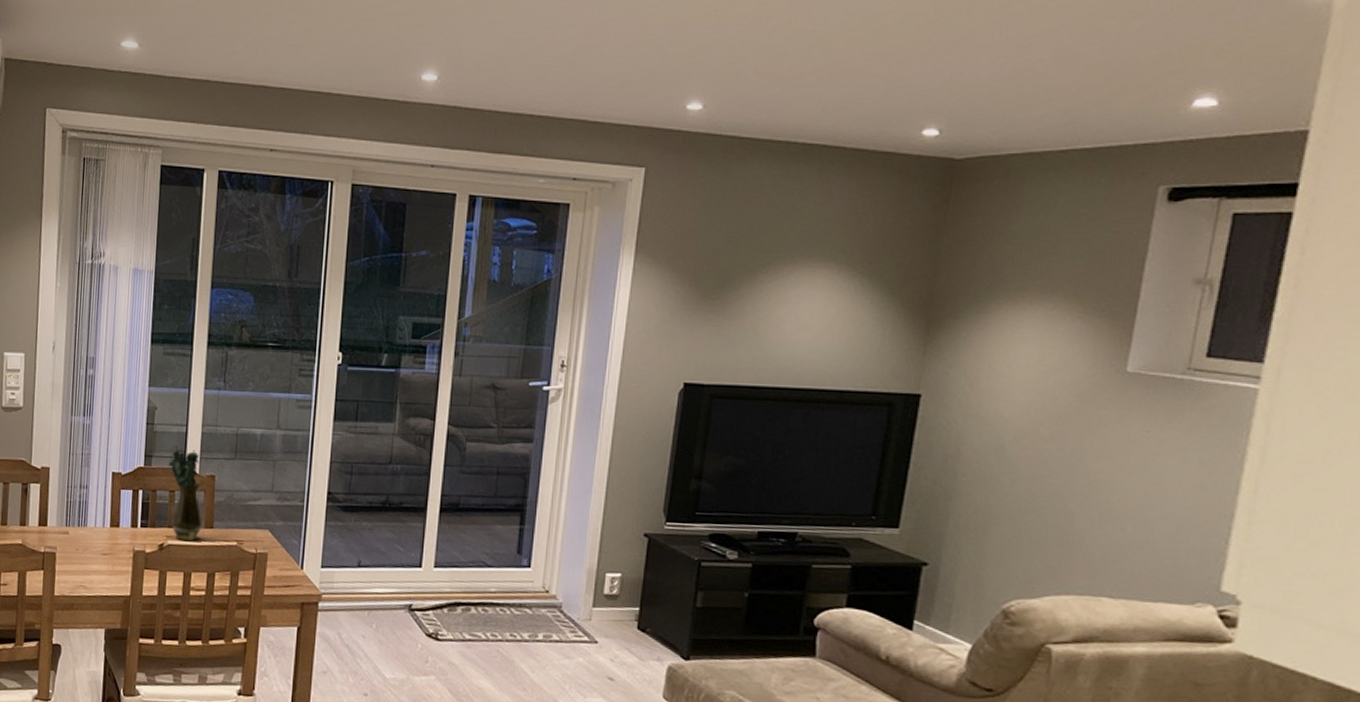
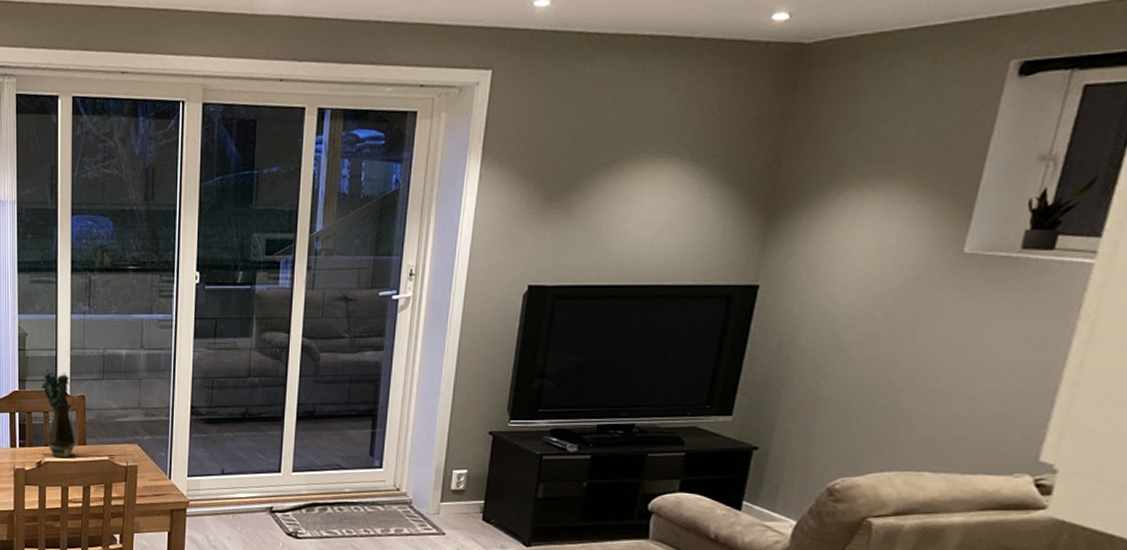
potted plant: none [1184,301,1256,374] -> present [1021,175,1100,251]

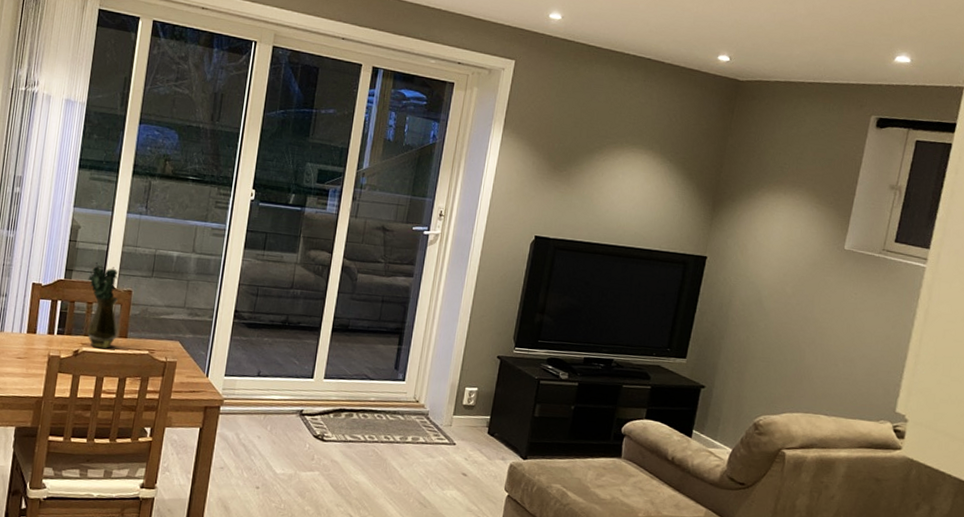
potted plant: present [1021,175,1100,251] -> none [880,204,927,255]

